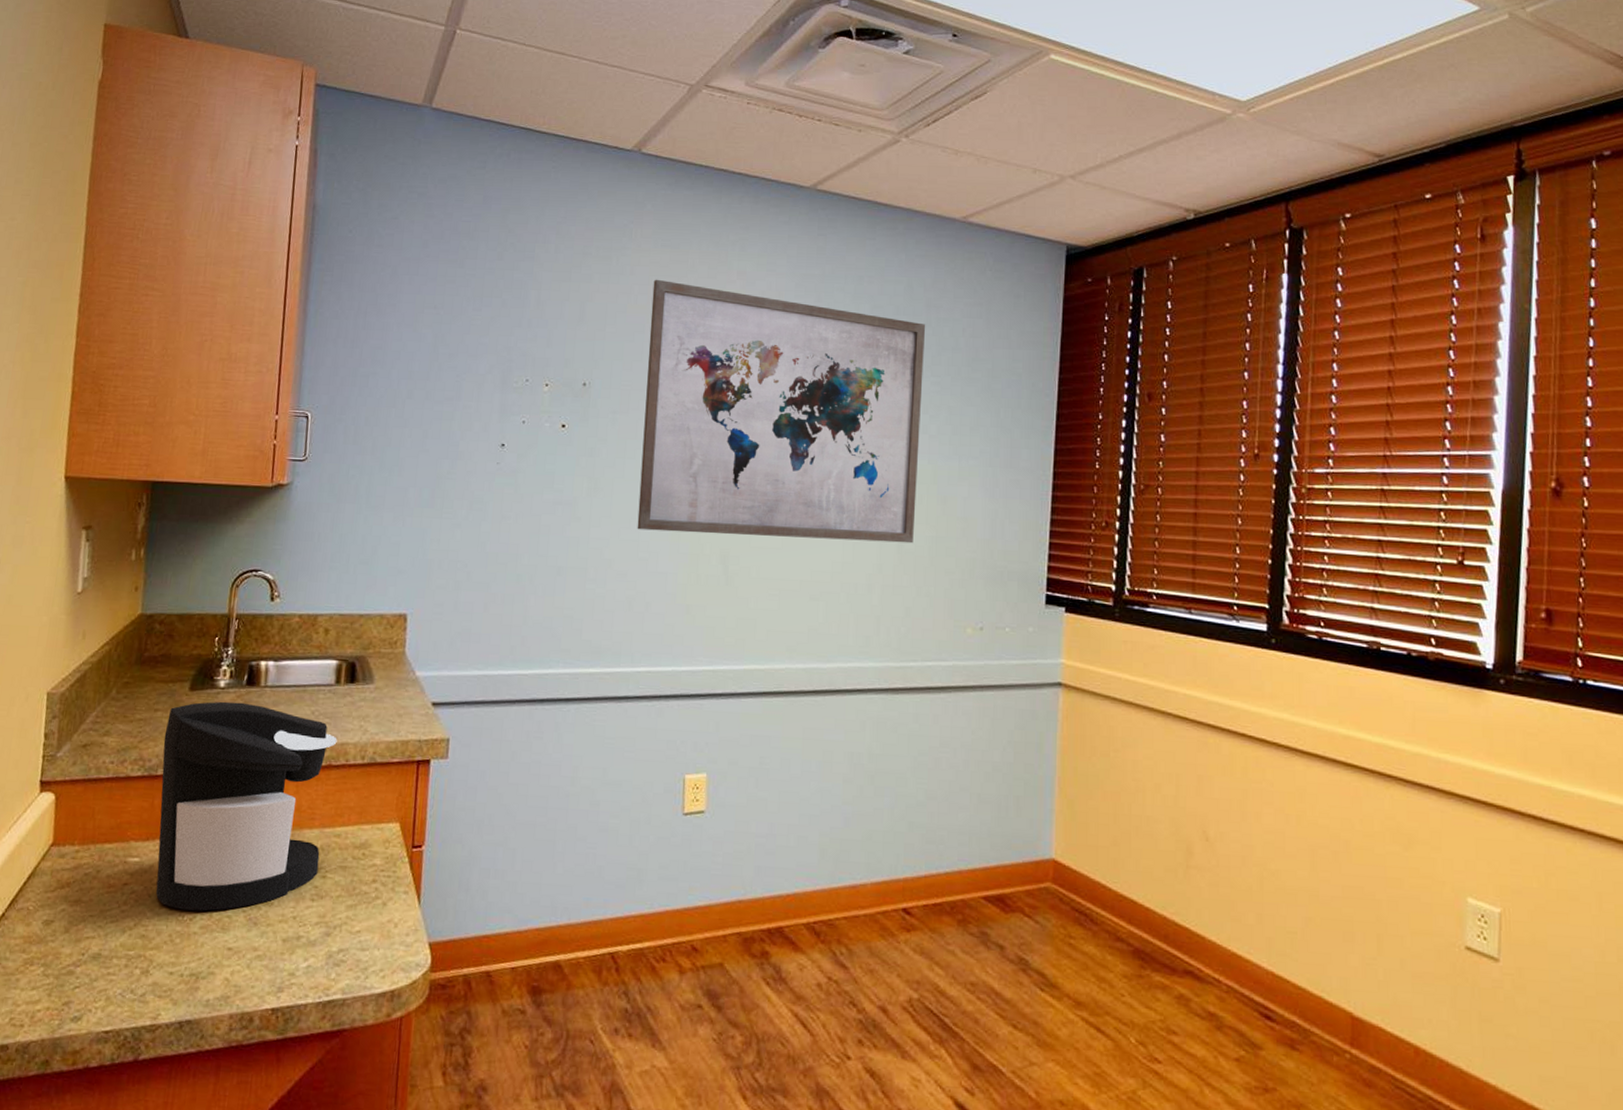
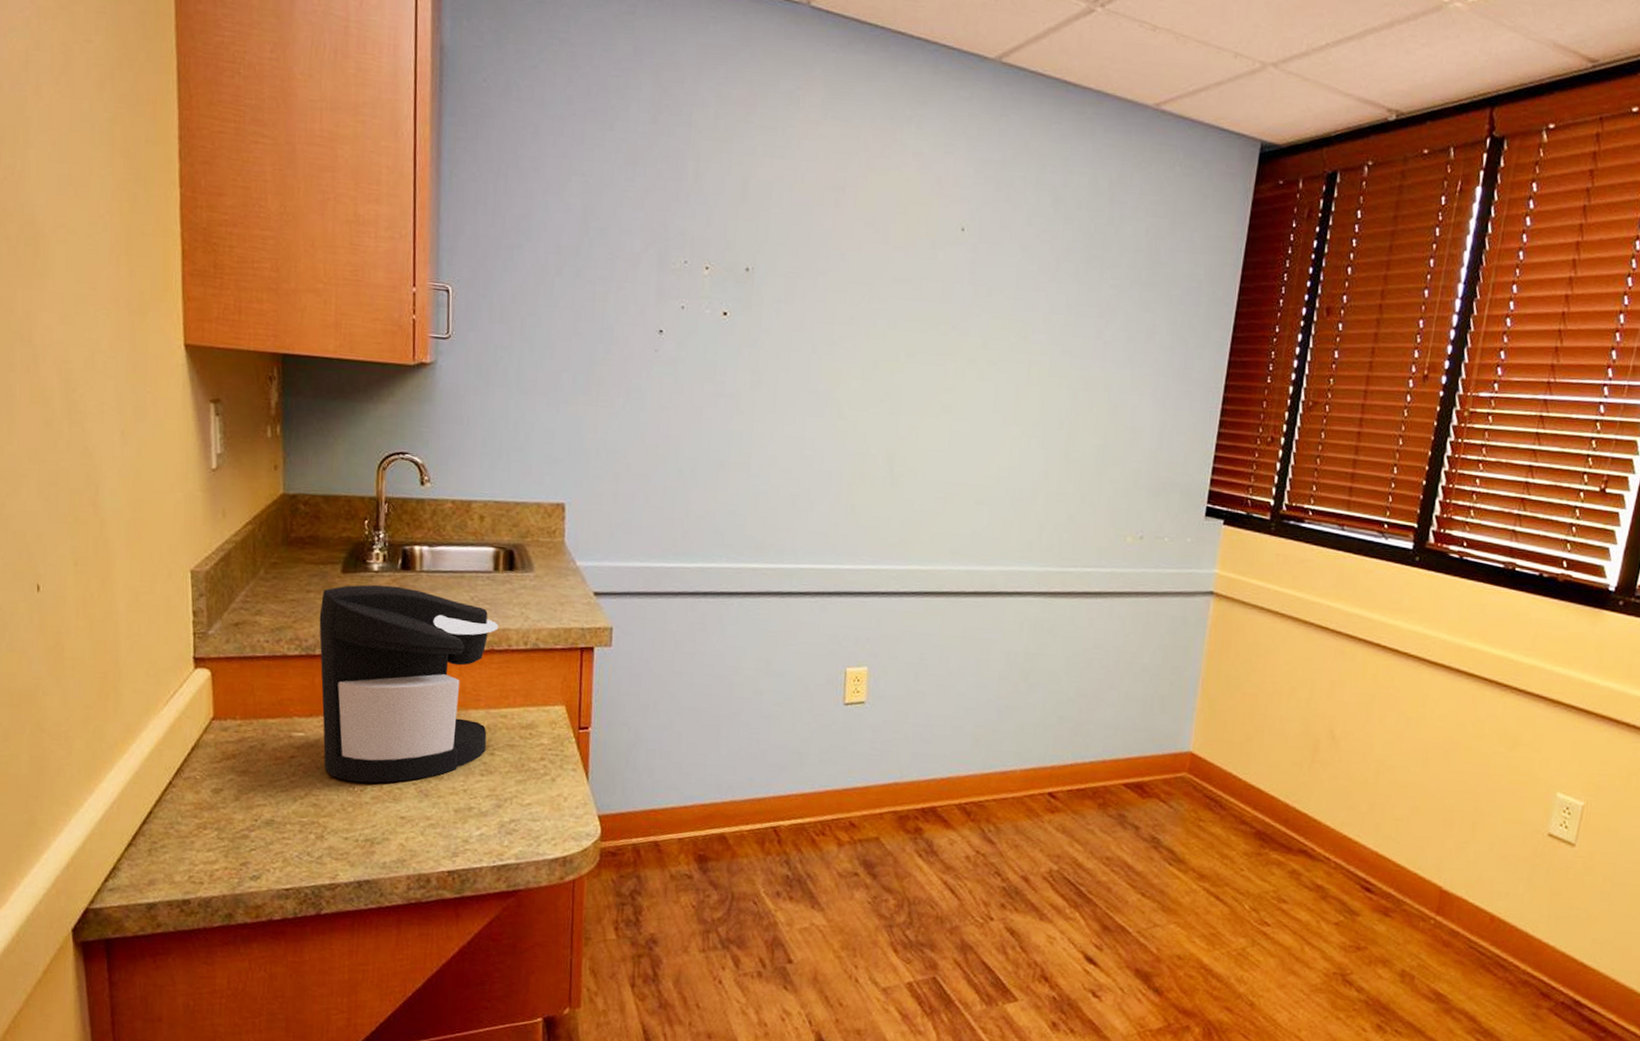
wall art: present [637,279,926,544] -> none [802,155,1109,452]

